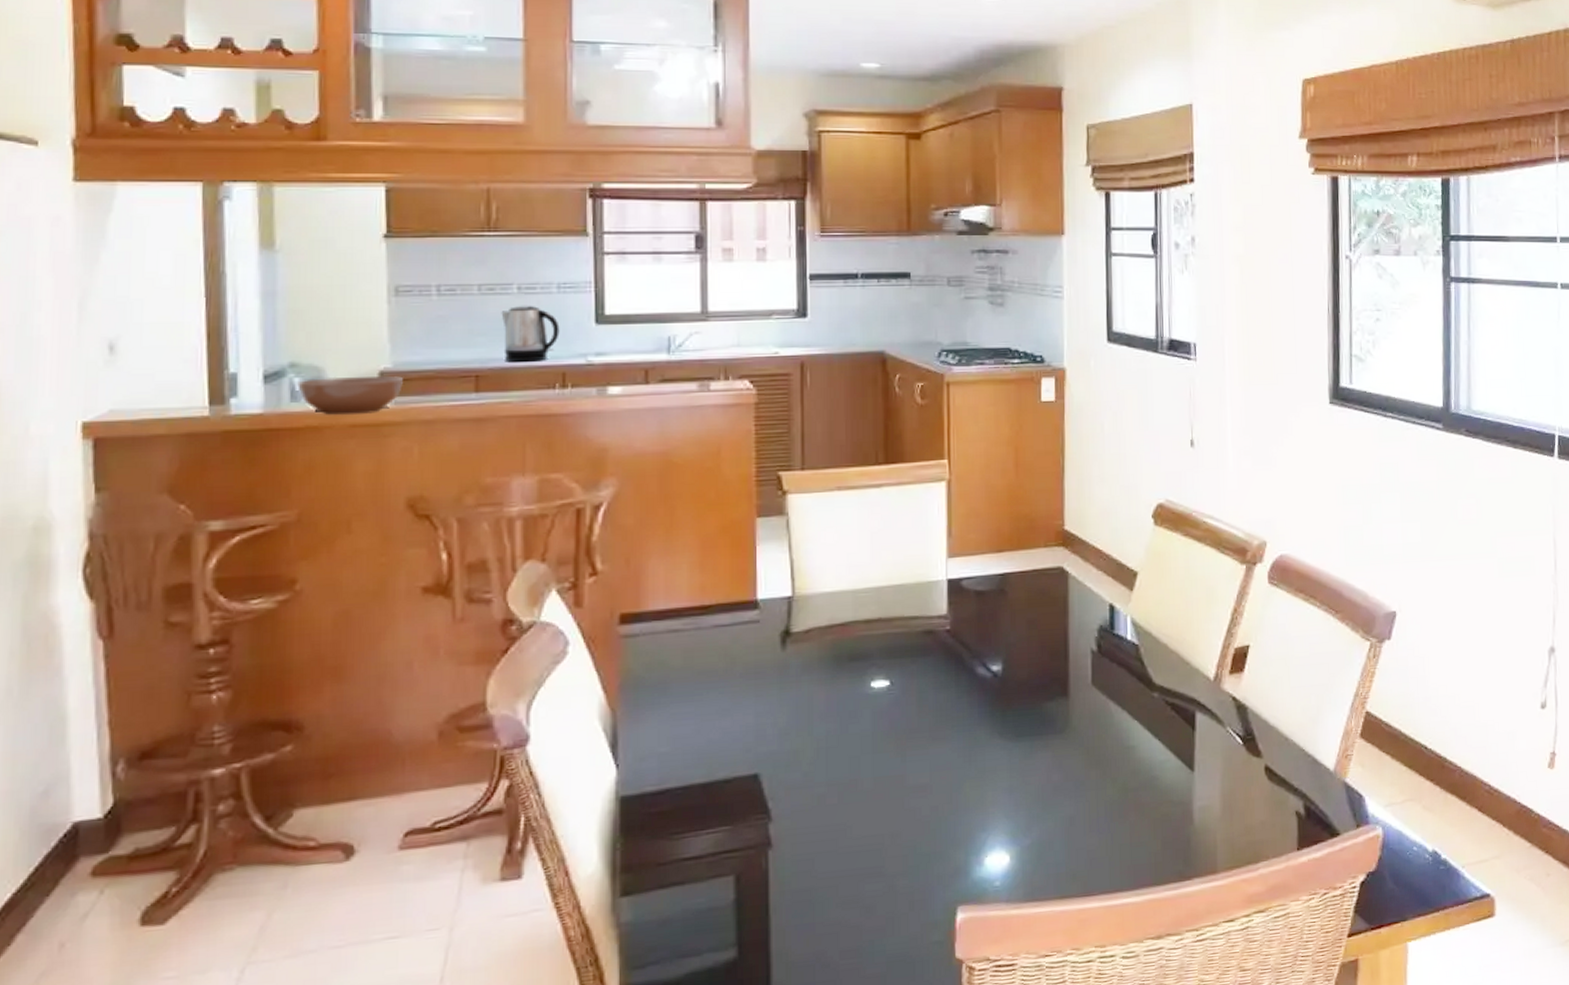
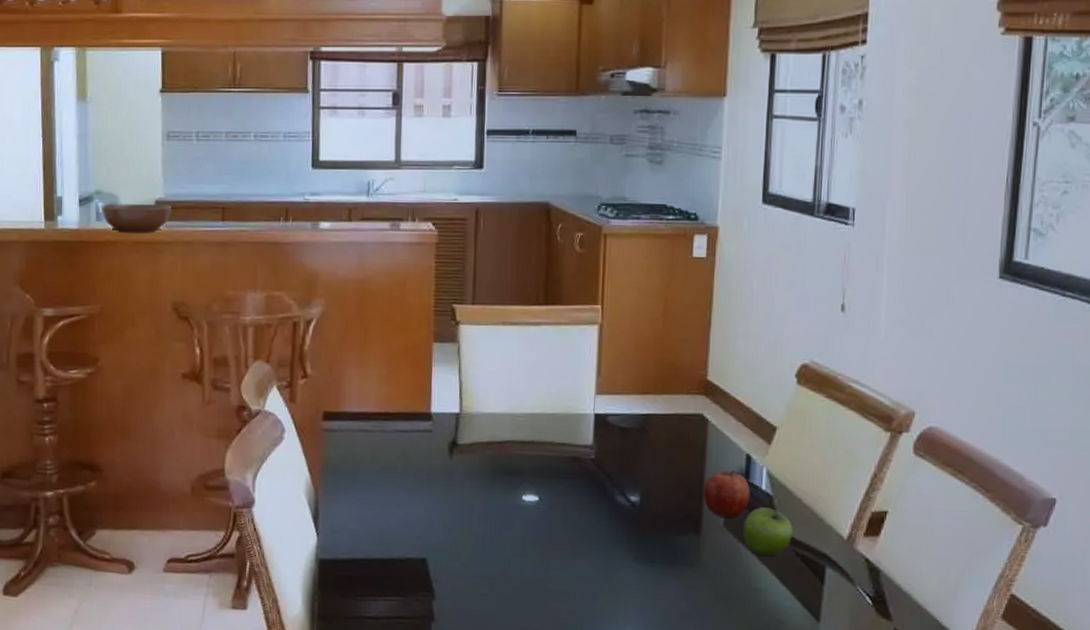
kettle: present [501,305,560,362] -> none [242,150,285,198]
fruit: none [1068,623,1116,675] -> present [703,470,750,518]
fruit: none [1112,658,1161,710] -> present [743,507,793,556]

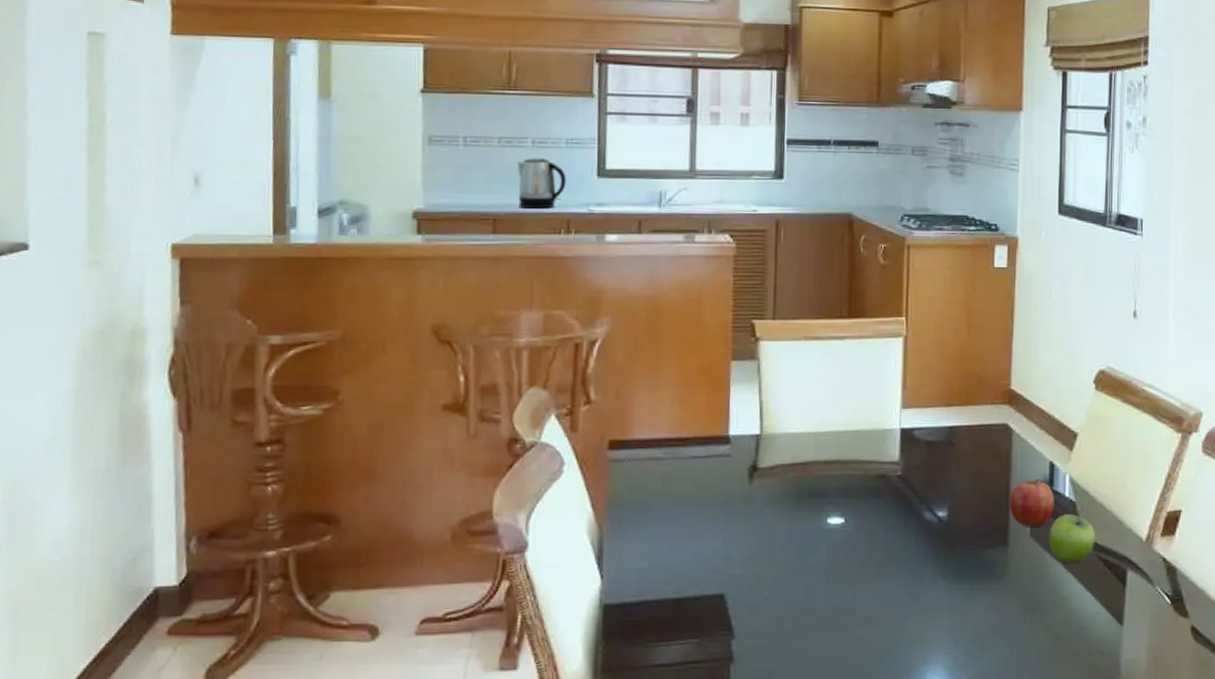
bowl: present [101,204,171,234] -> none [345,215,432,249]
kettle: none [242,150,285,198] -> present [517,157,567,209]

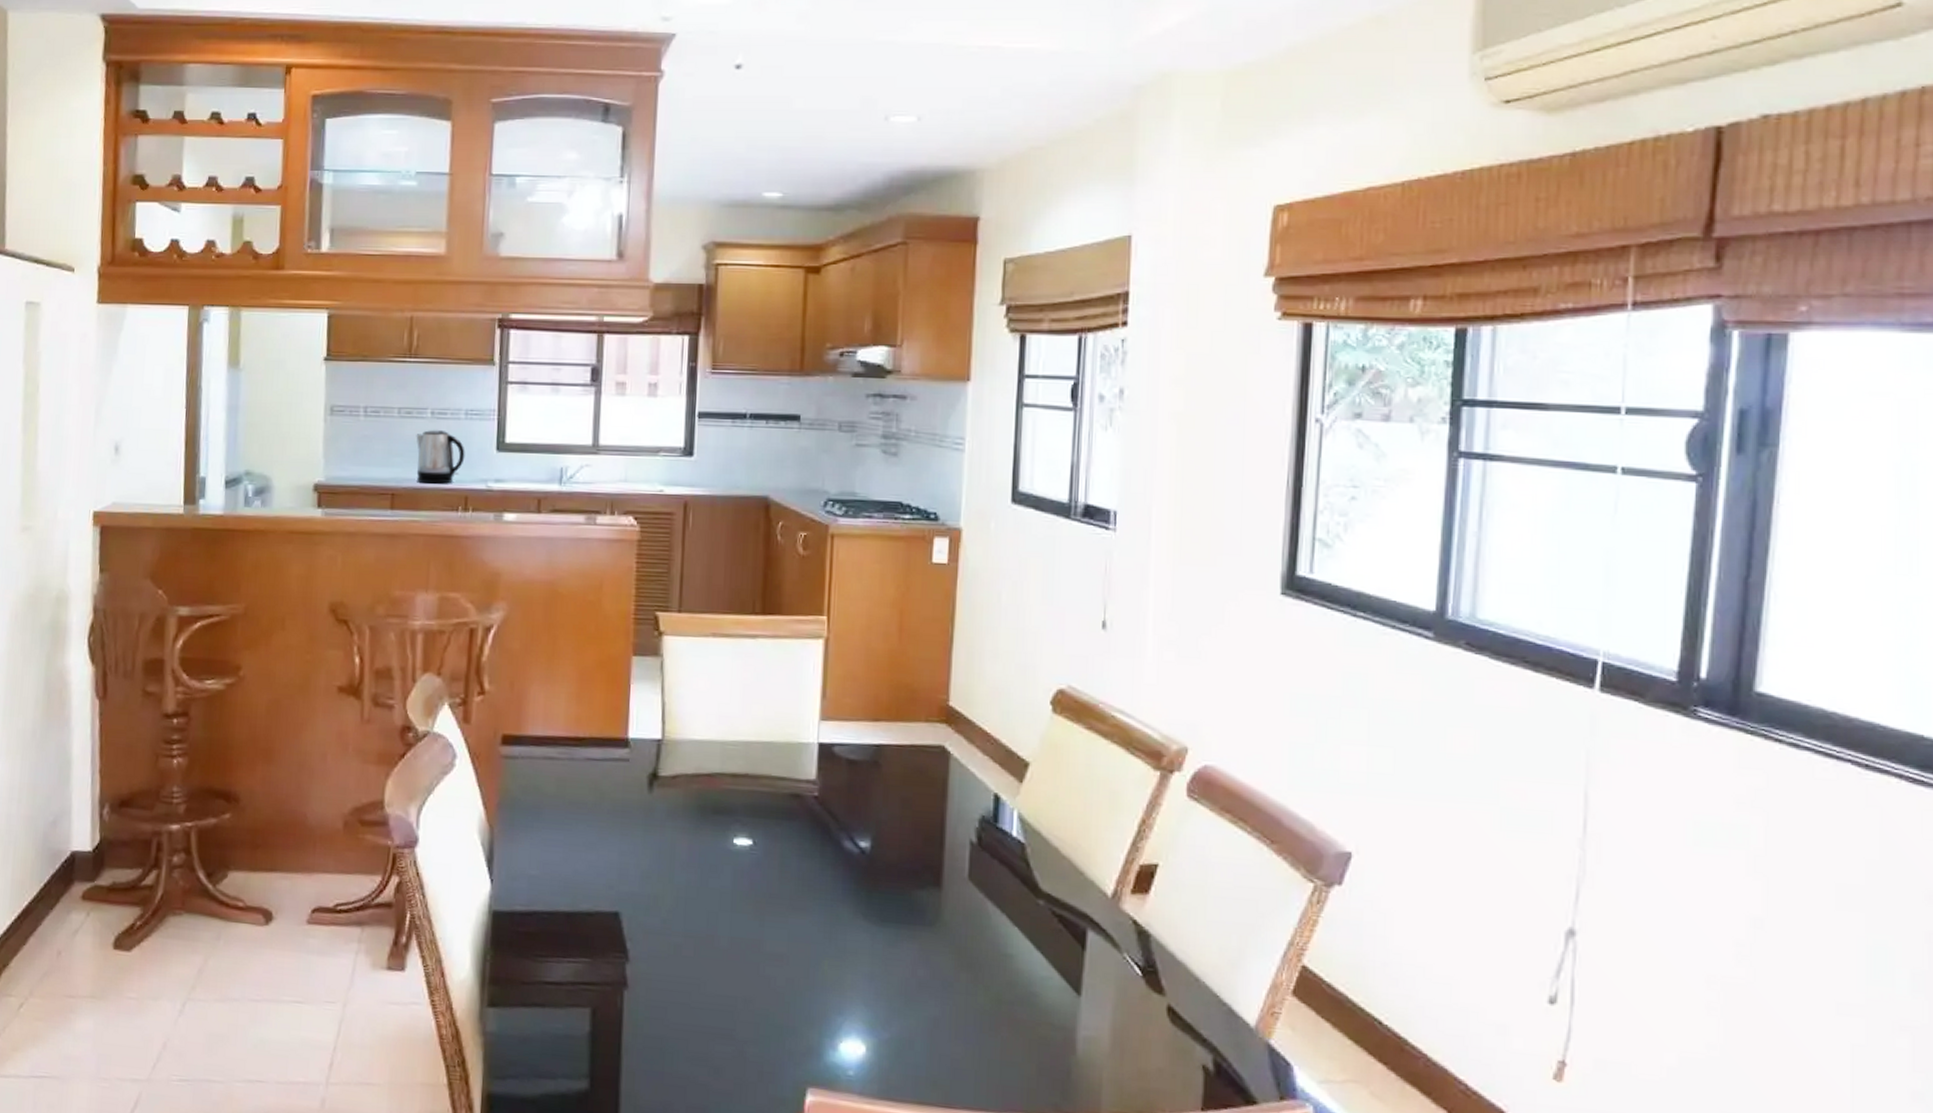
fruit: present [1009,479,1054,527] -> none [944,812,999,869]
fruit: present [1049,514,1095,563] -> none [991,857,1048,916]

